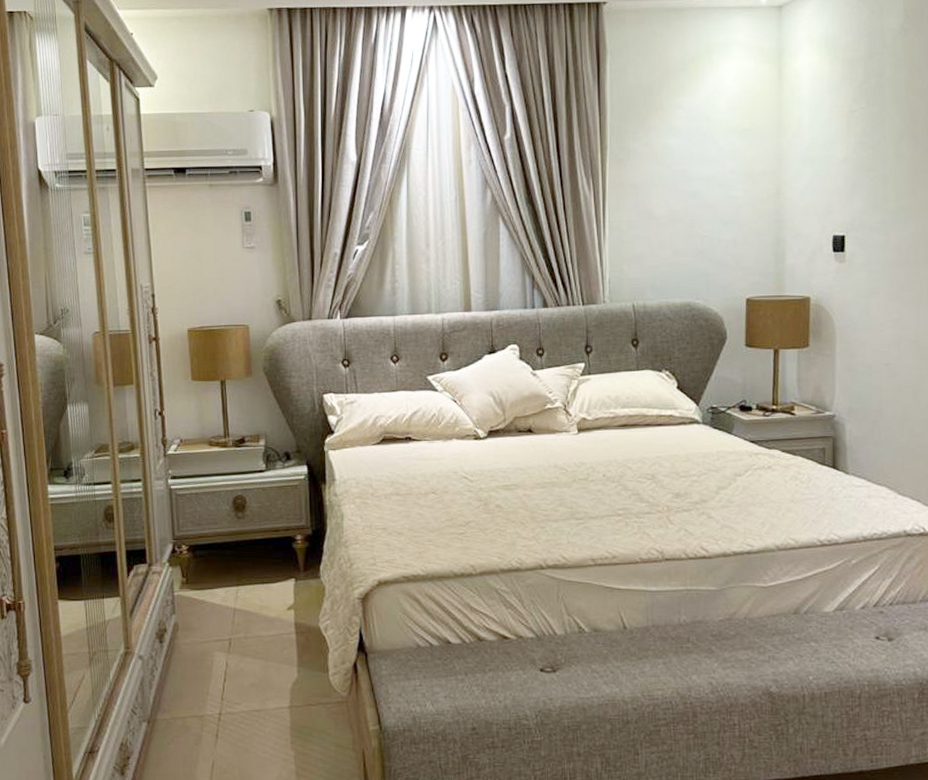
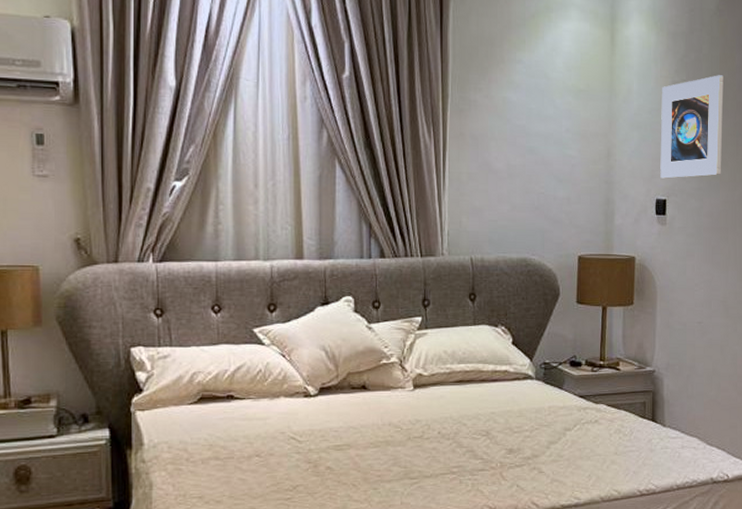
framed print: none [836,98,911,214] -> present [660,75,724,179]

